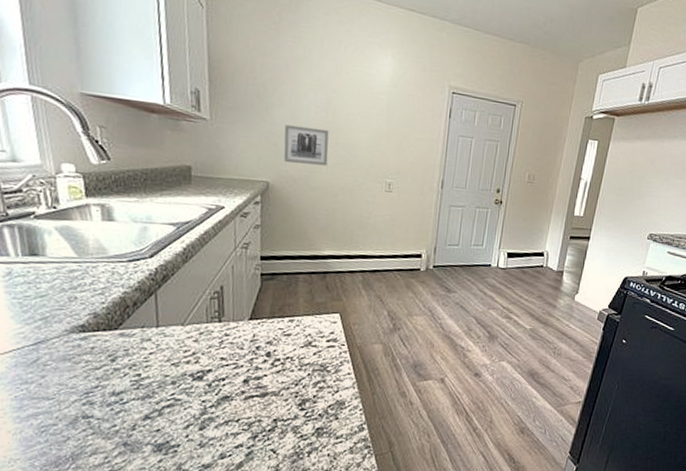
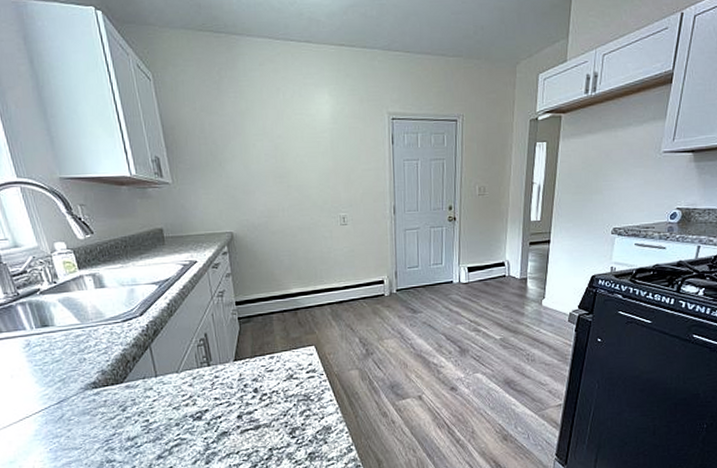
wall art: present [283,124,329,166] -> none [238,175,283,211]

